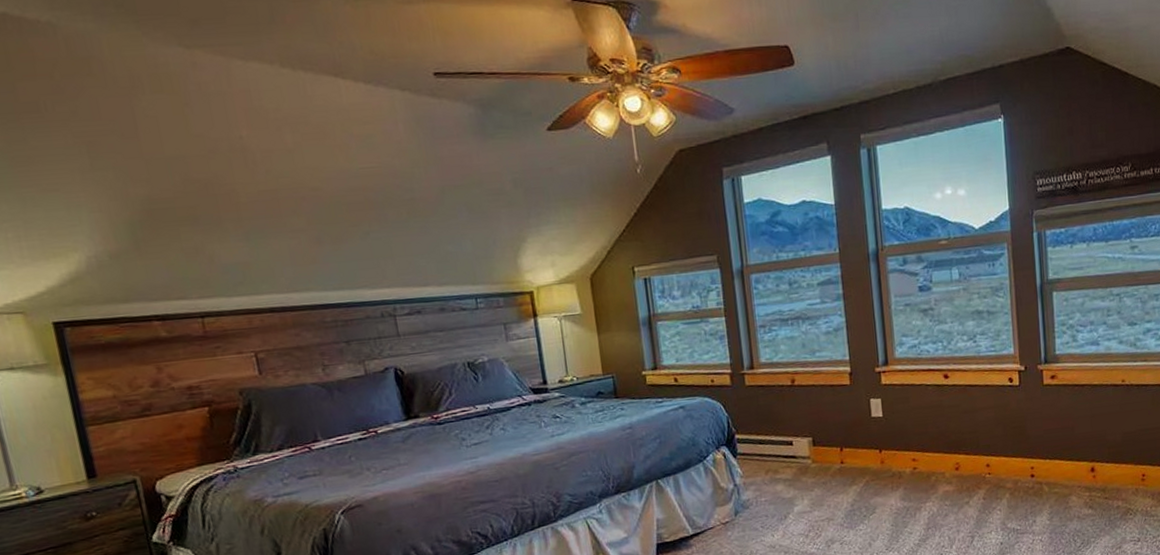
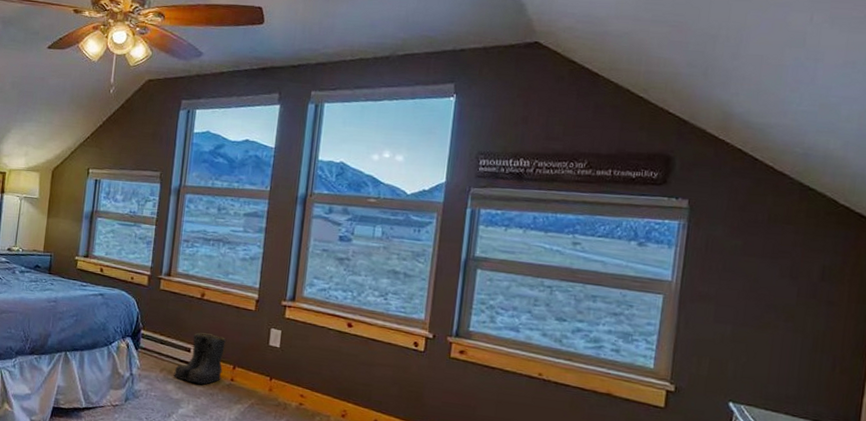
boots: none [780,420,831,477] -> present [173,332,227,385]

